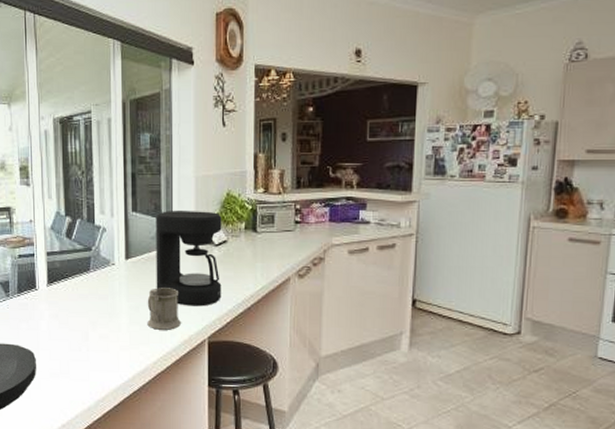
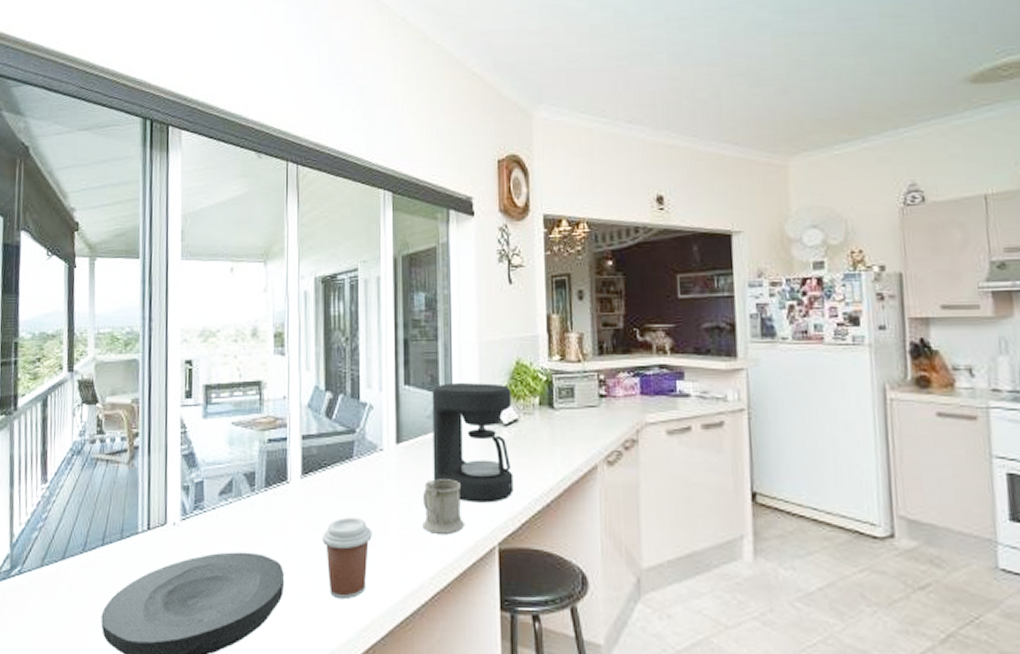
coffee cup: none [66,317,106,379] -> present [322,517,372,600]

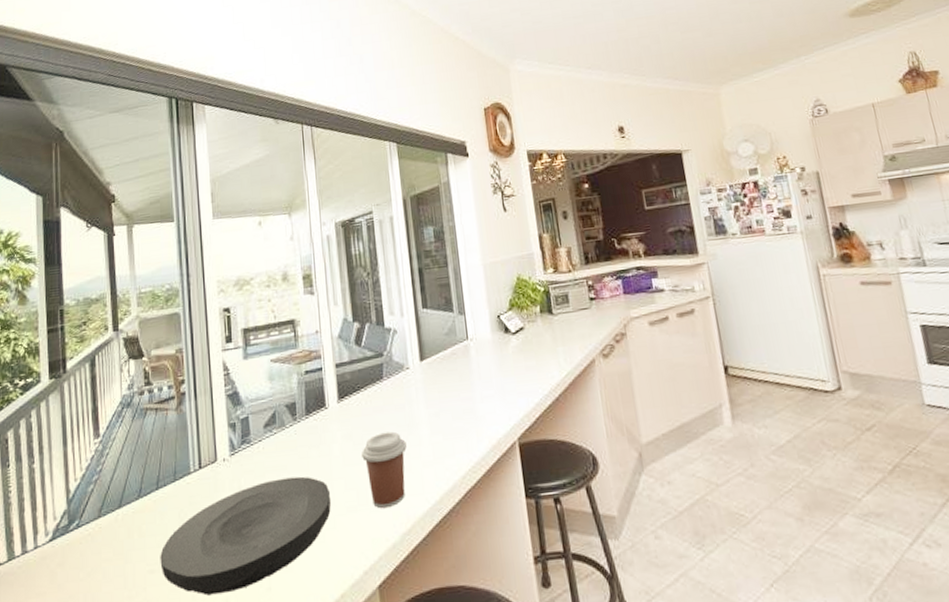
mug: present [422,479,464,534] -> none [448,386,487,438]
coffee maker: present [432,383,514,503] -> none [447,298,526,405]

